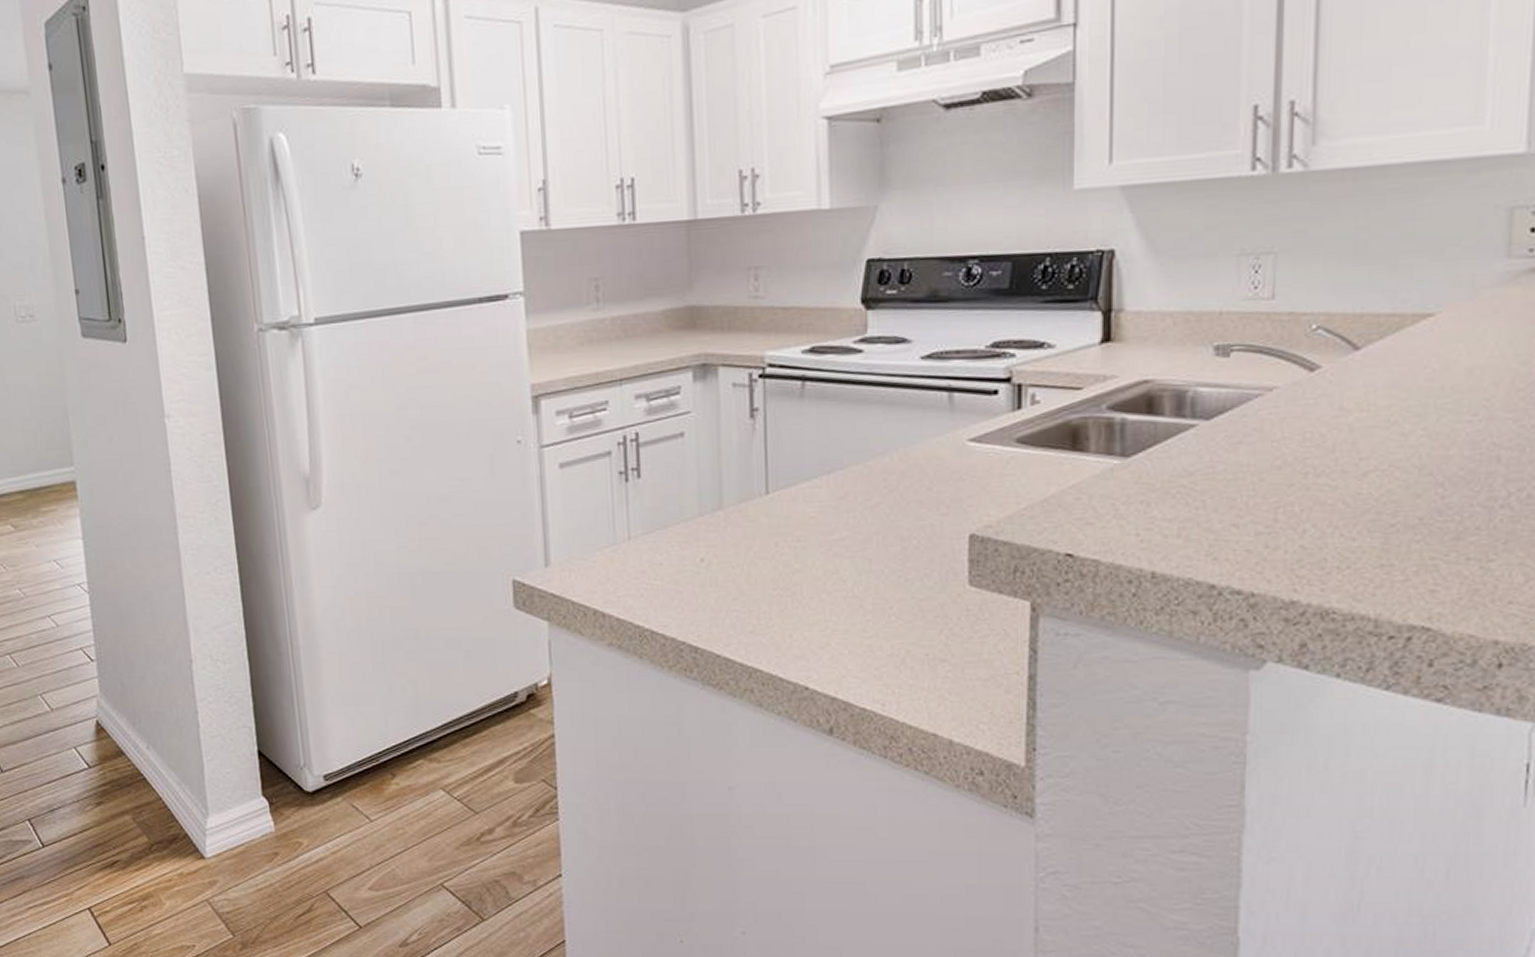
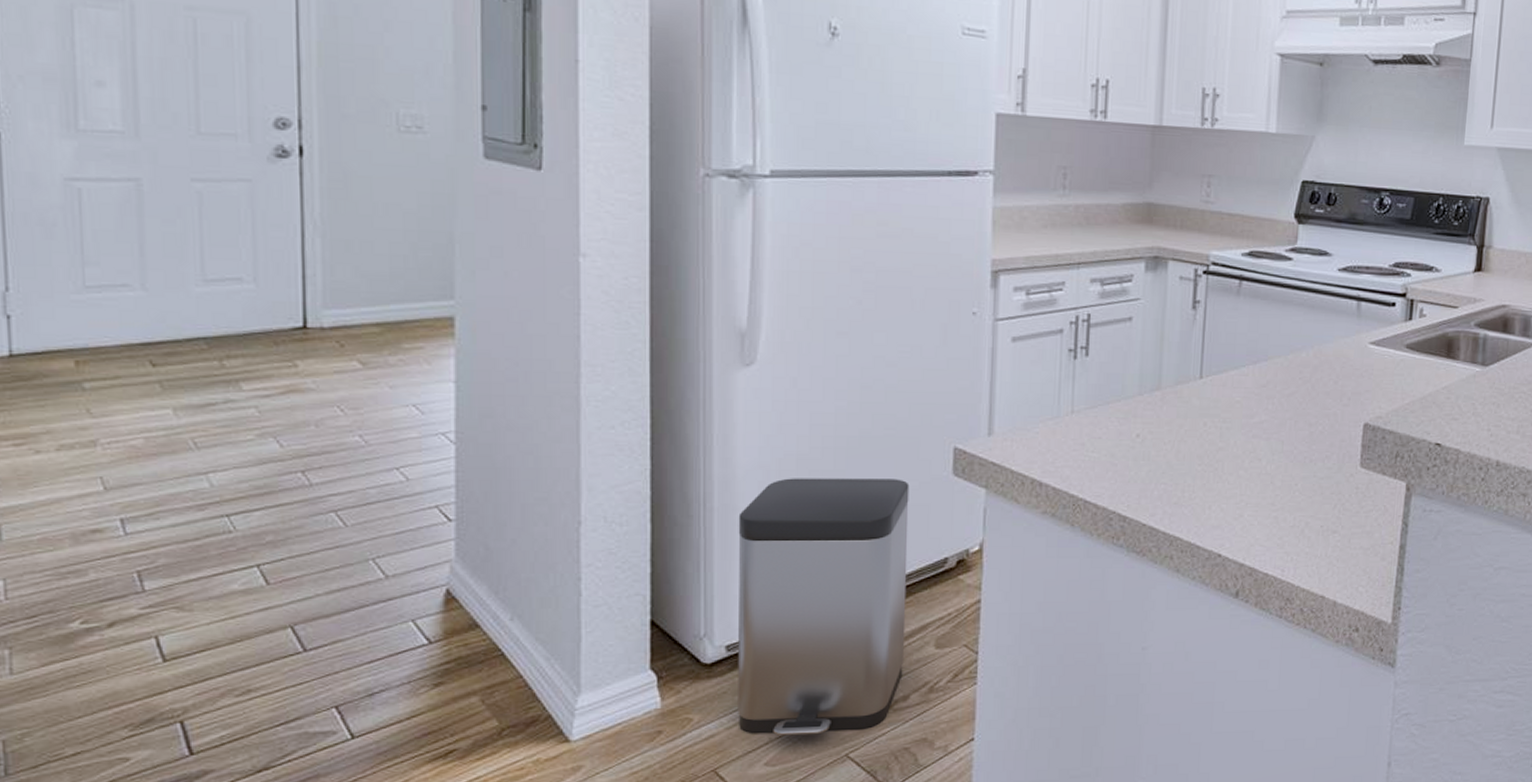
pedal bin: none [321,613,486,863] -> present [738,478,910,736]

